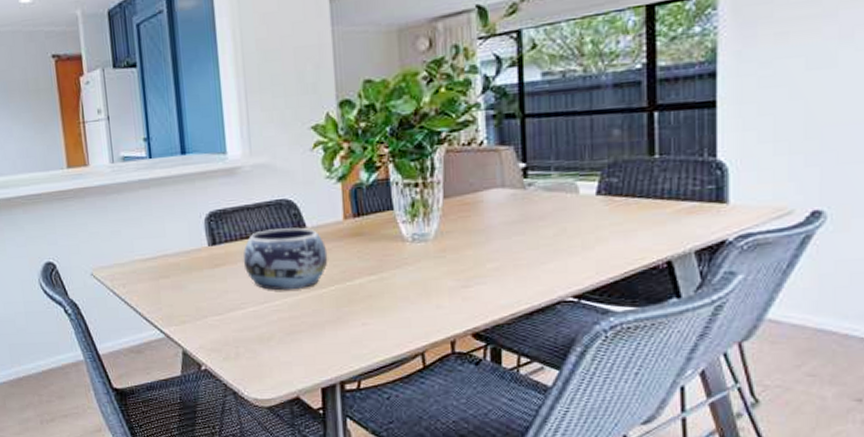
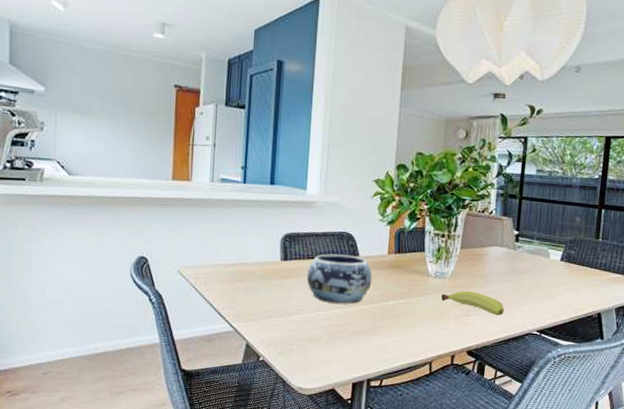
fruit: none [426,254,520,282] -> present [441,291,505,316]

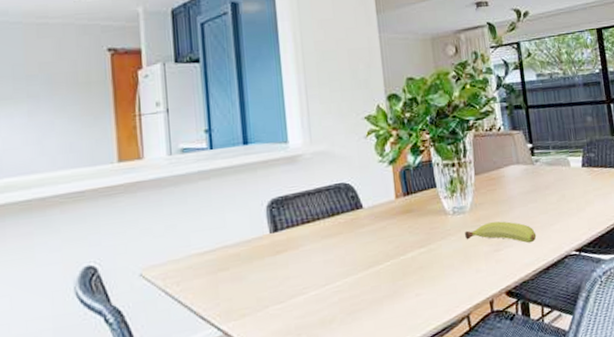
decorative bowl: present [306,254,372,304] -> none [304,208,384,272]

